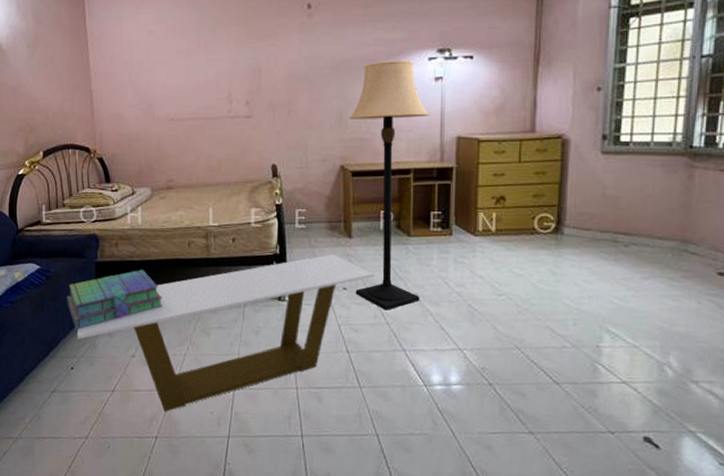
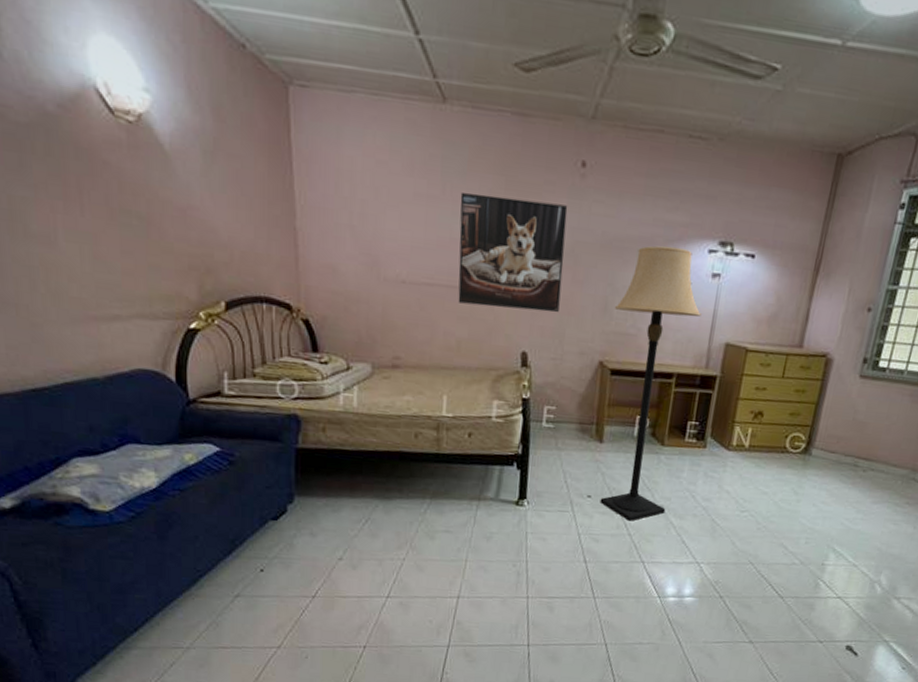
stack of books: present [67,269,163,330] -> none [256,460,380,527]
coffee table: present [77,254,376,412] -> none [270,458,623,620]
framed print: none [212,41,301,131] -> present [458,192,568,313]

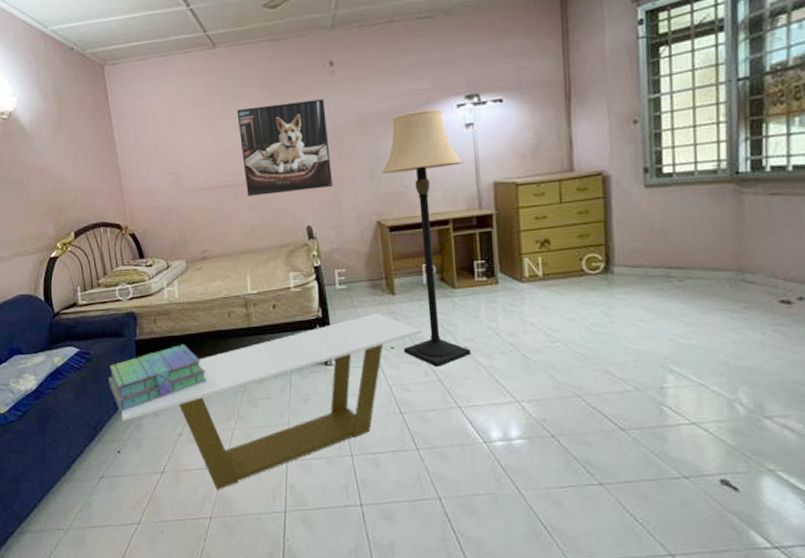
stack of books: none [256,460,380,527] -> present [108,344,208,412]
coffee table: none [270,458,623,620] -> present [122,313,423,490]

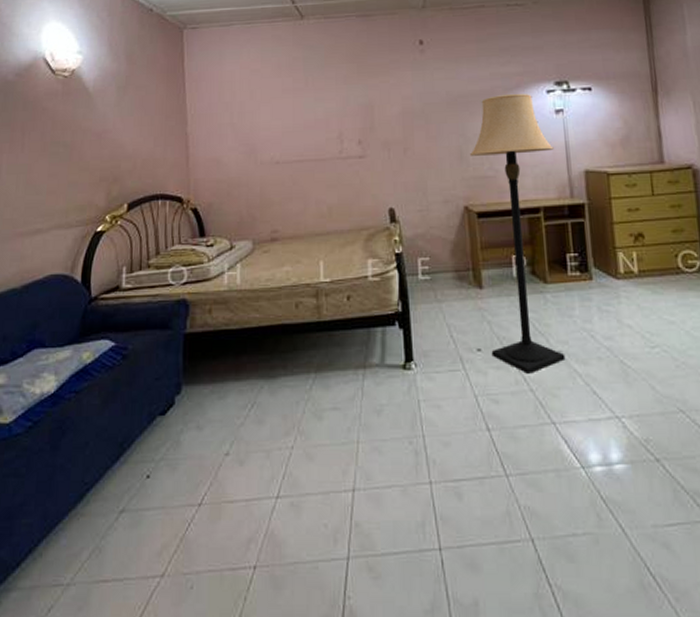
stack of books: present [108,344,208,412] -> none [146,339,266,423]
coffee table: present [122,313,423,490] -> none [157,308,513,529]
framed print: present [236,99,332,196] -> none [321,76,418,173]

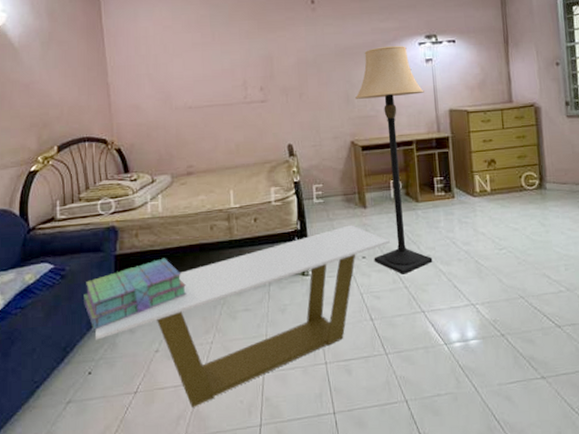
stack of books: none [146,339,266,423] -> present [84,258,187,330]
coffee table: none [157,308,513,529] -> present [96,225,391,408]

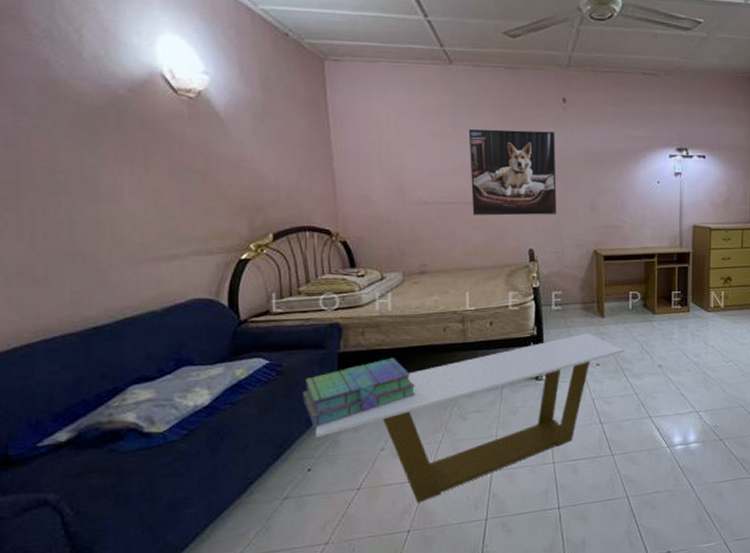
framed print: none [226,31,312,116] -> present [468,128,556,216]
lamp: present [355,45,433,274] -> none [602,155,670,382]

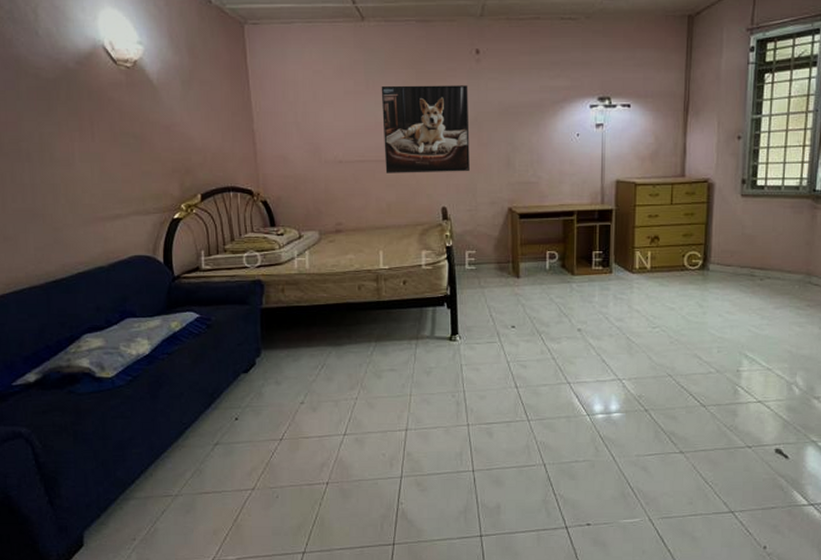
stack of books: present [303,357,416,428] -> none [230,314,333,379]
coffee table: present [316,333,625,503] -> none [242,294,542,457]

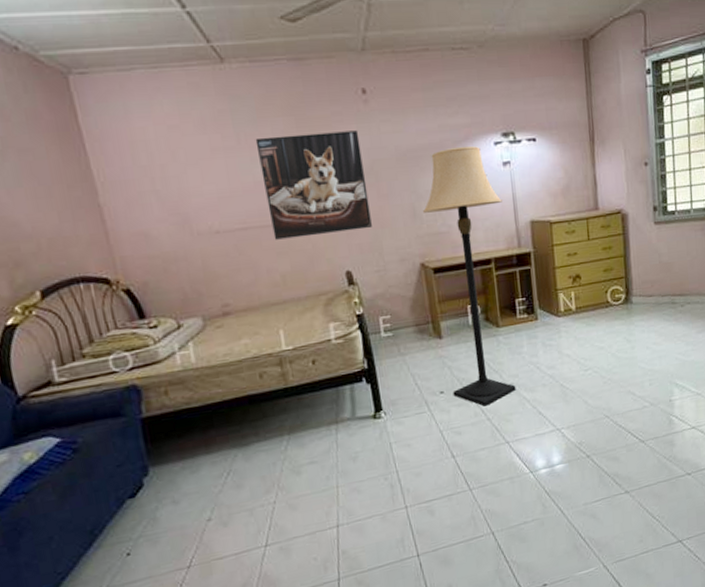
lamp: none [517,106,591,346] -> present [423,146,516,406]

